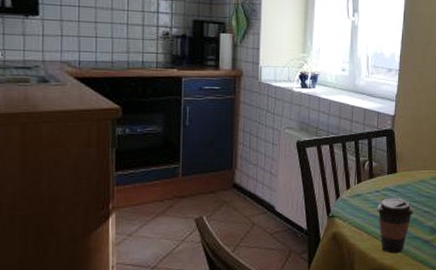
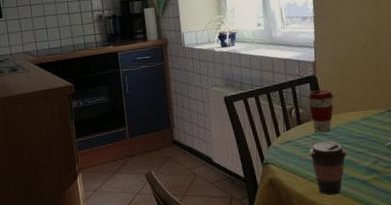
coffee cup: none [382,145,408,189] -> present [307,90,334,133]

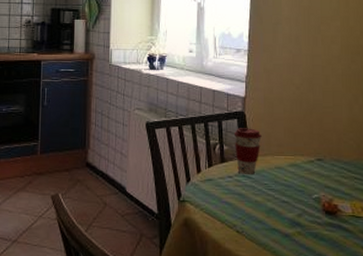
coffee cup: present [308,141,348,196] -> none [229,184,271,246]

